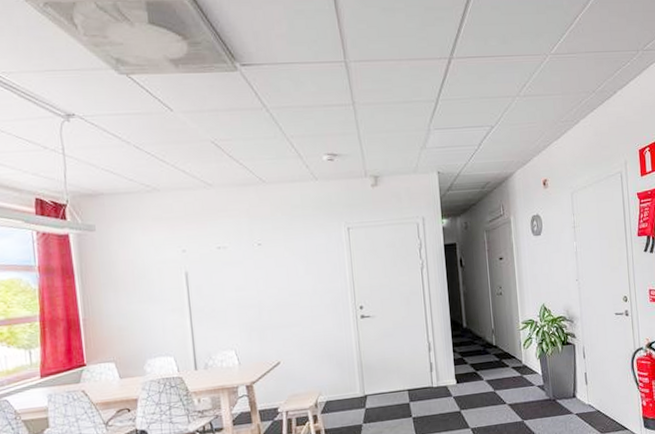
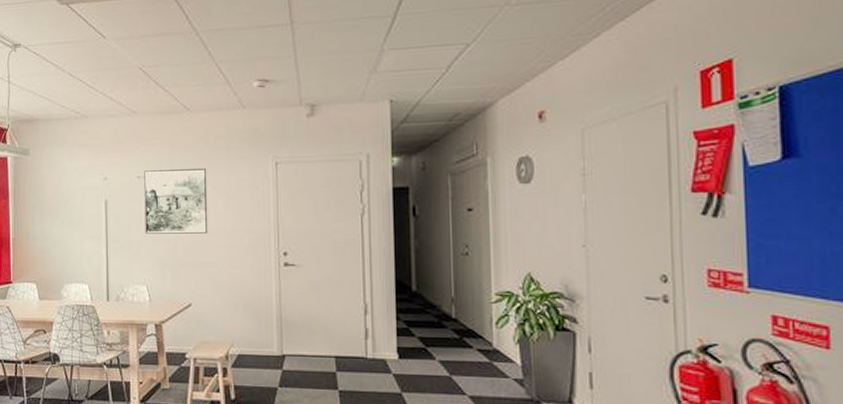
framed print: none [224,235,291,302] -> present [144,167,208,234]

